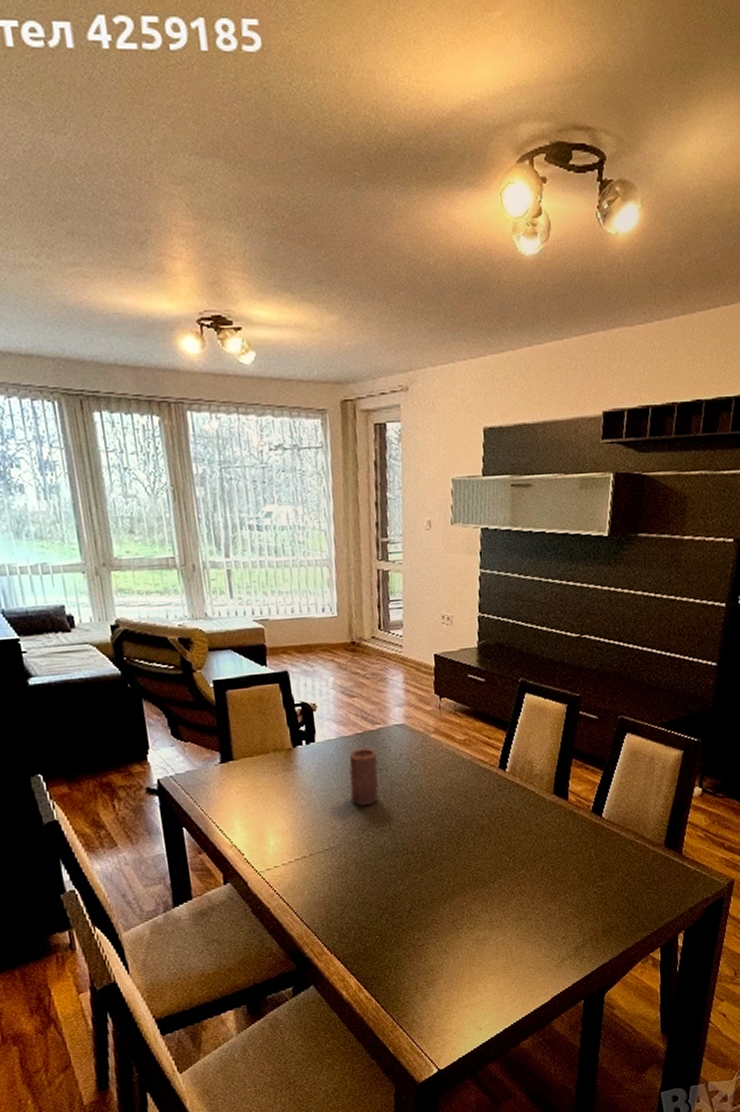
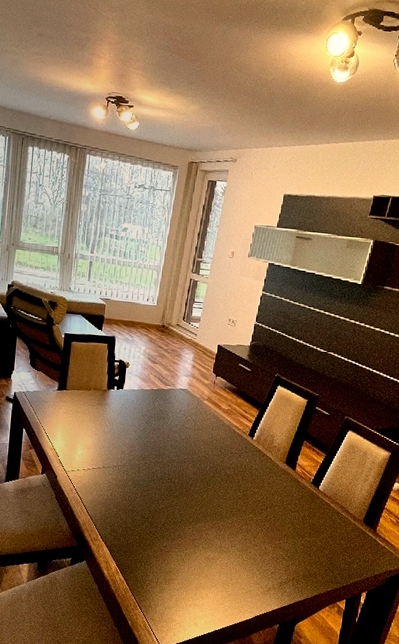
candle: present [349,747,379,806] -> none [139,399,163,441]

